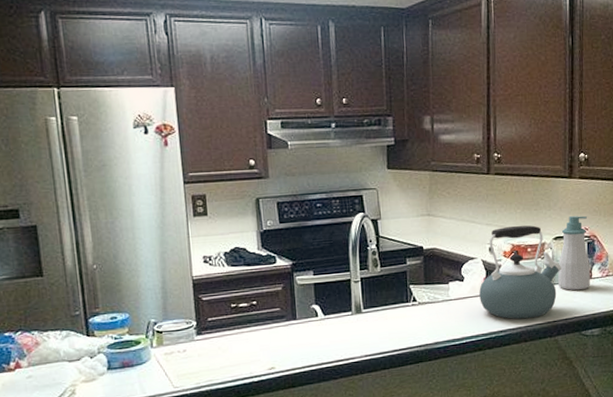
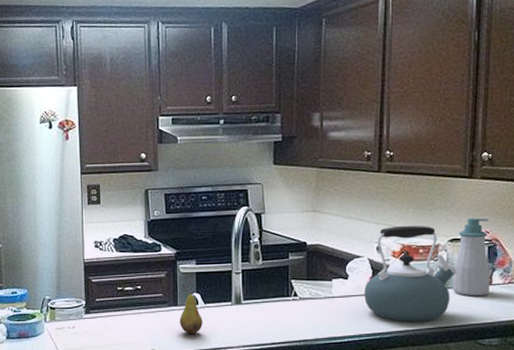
fruit: none [299,296,323,348] -> present [179,284,203,334]

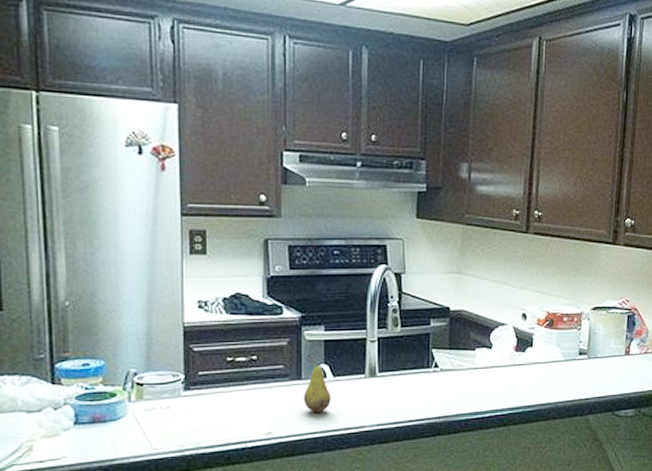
kettle: present [364,225,457,322] -> none [508,291,598,395]
soap bottle: present [453,218,490,297] -> none [594,286,629,367]

